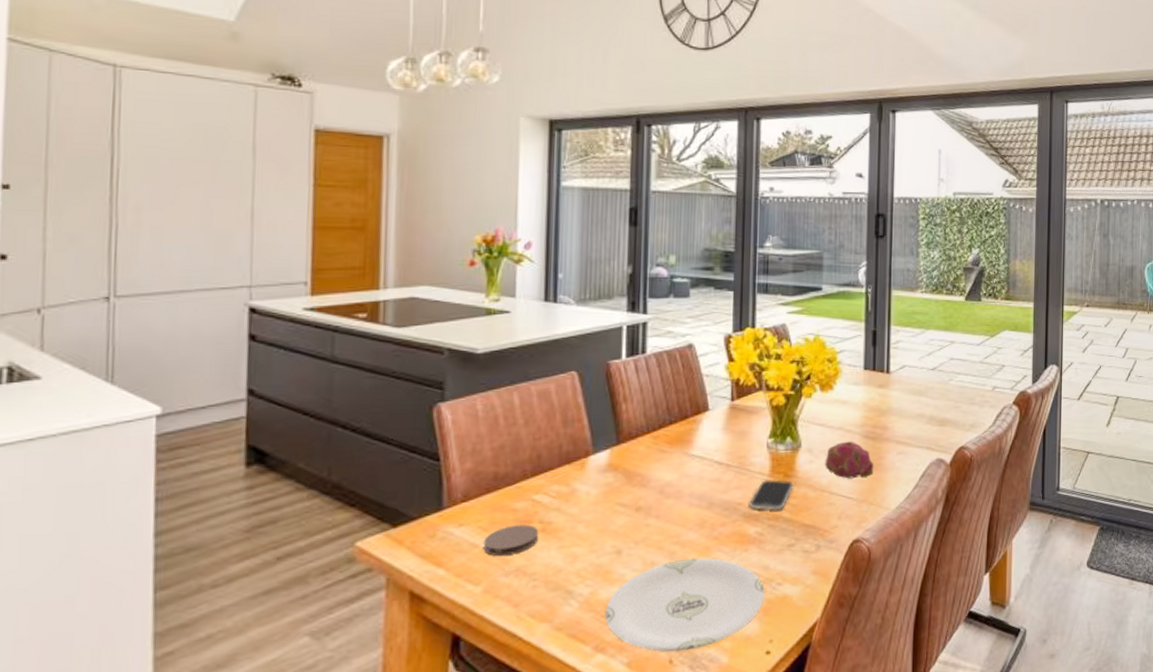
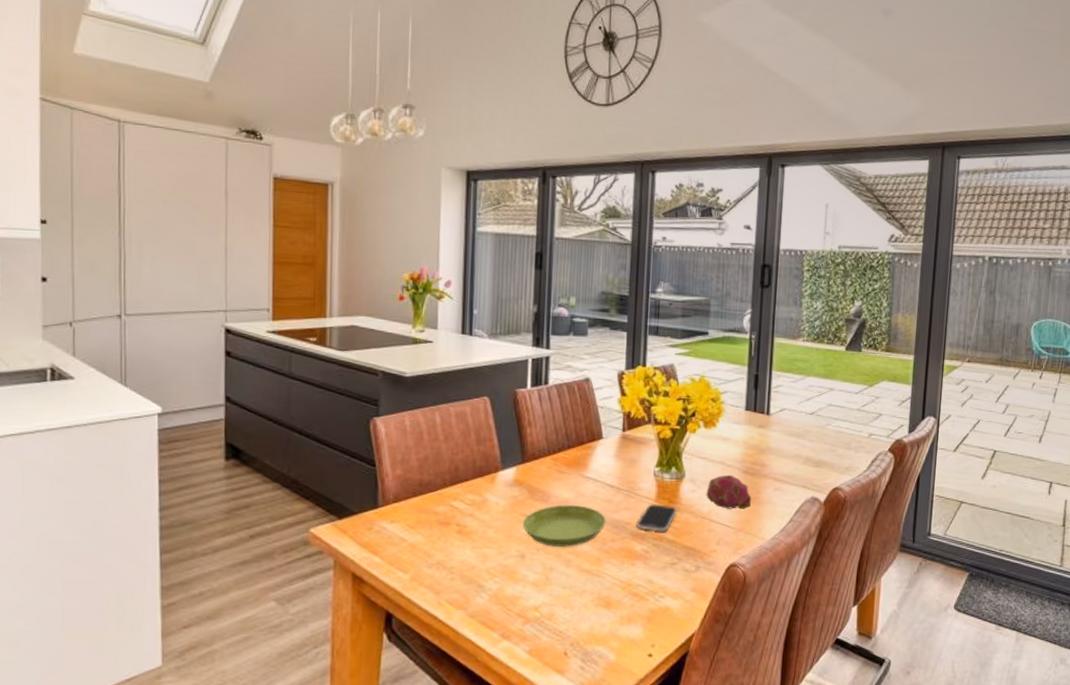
coaster: present [483,524,539,557] -> none [411,525,456,551]
plate: present [605,557,765,652] -> none [511,567,649,646]
saucer: none [618,487,715,538] -> present [522,504,606,547]

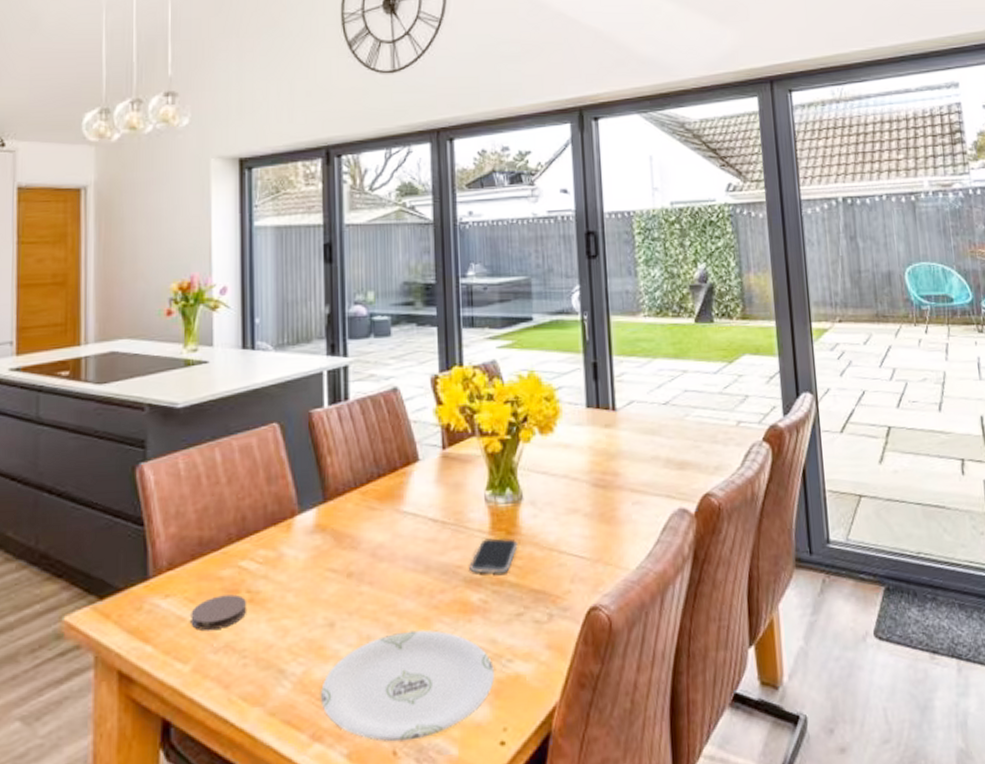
coaster: none [411,525,456,551] -> present [191,594,247,631]
plate: none [511,567,649,646] -> present [321,630,494,742]
saucer: present [522,504,606,547] -> none [329,549,432,608]
fruit: present [706,475,752,510] -> none [550,490,608,535]

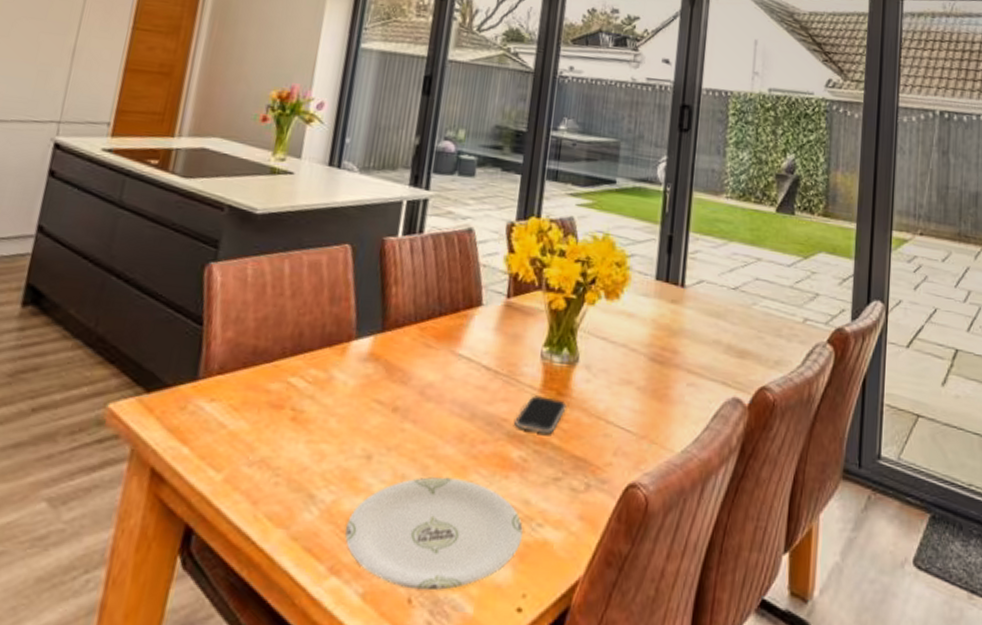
coaster: present [191,594,247,631] -> none [231,408,290,443]

